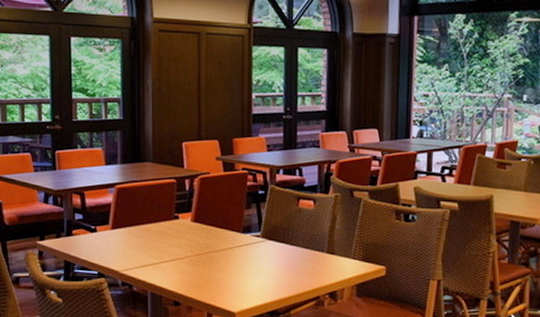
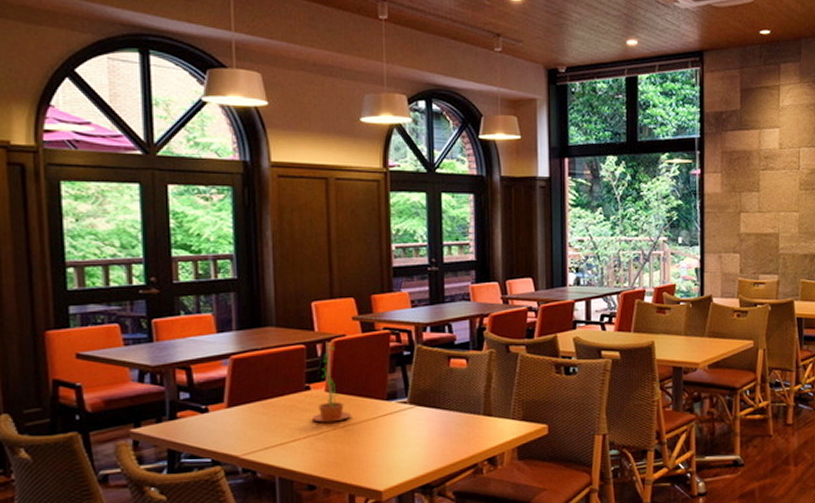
flower pot: none [179,178,212,249] -> present [311,342,352,423]

